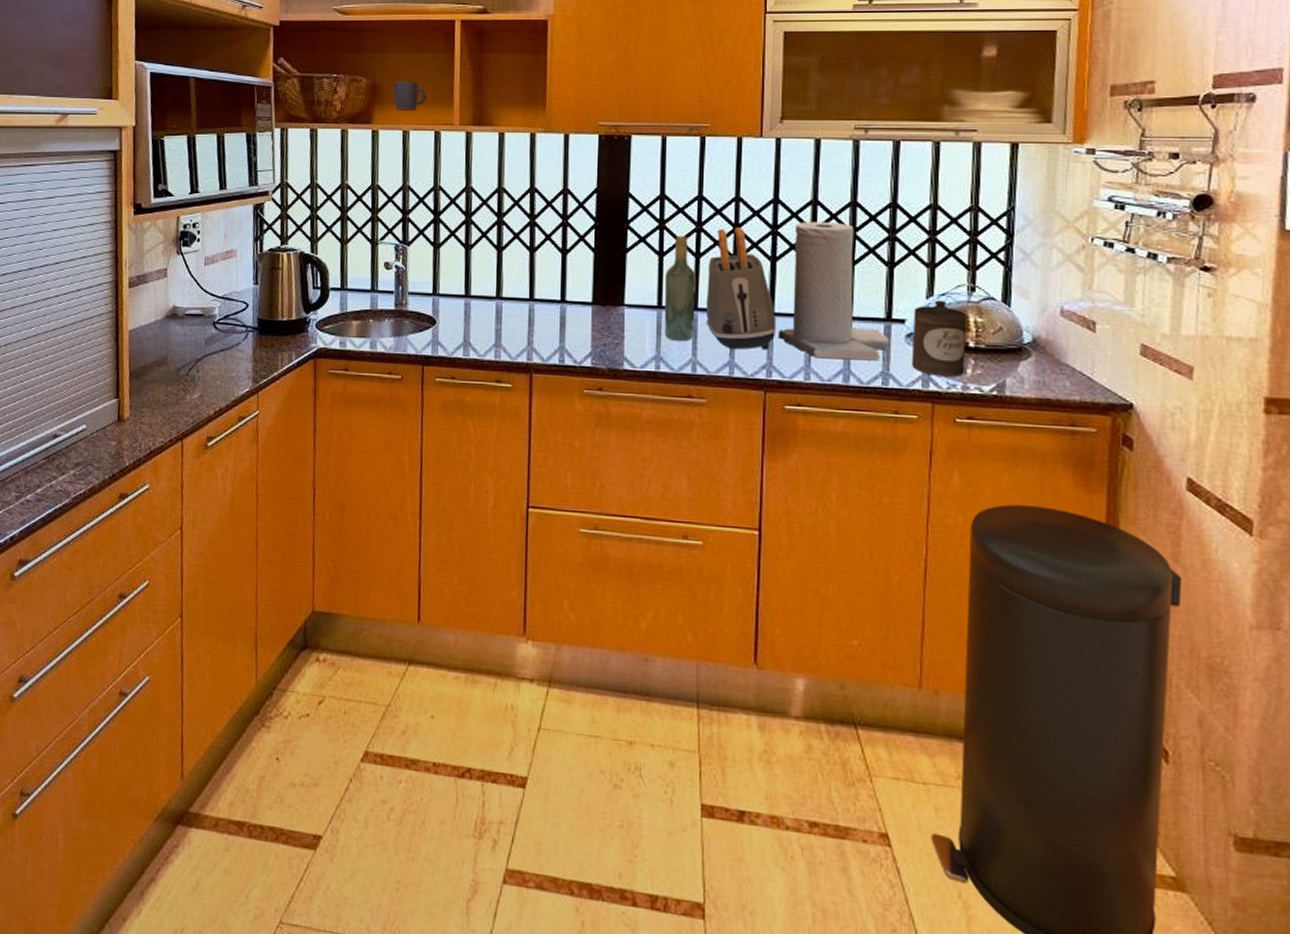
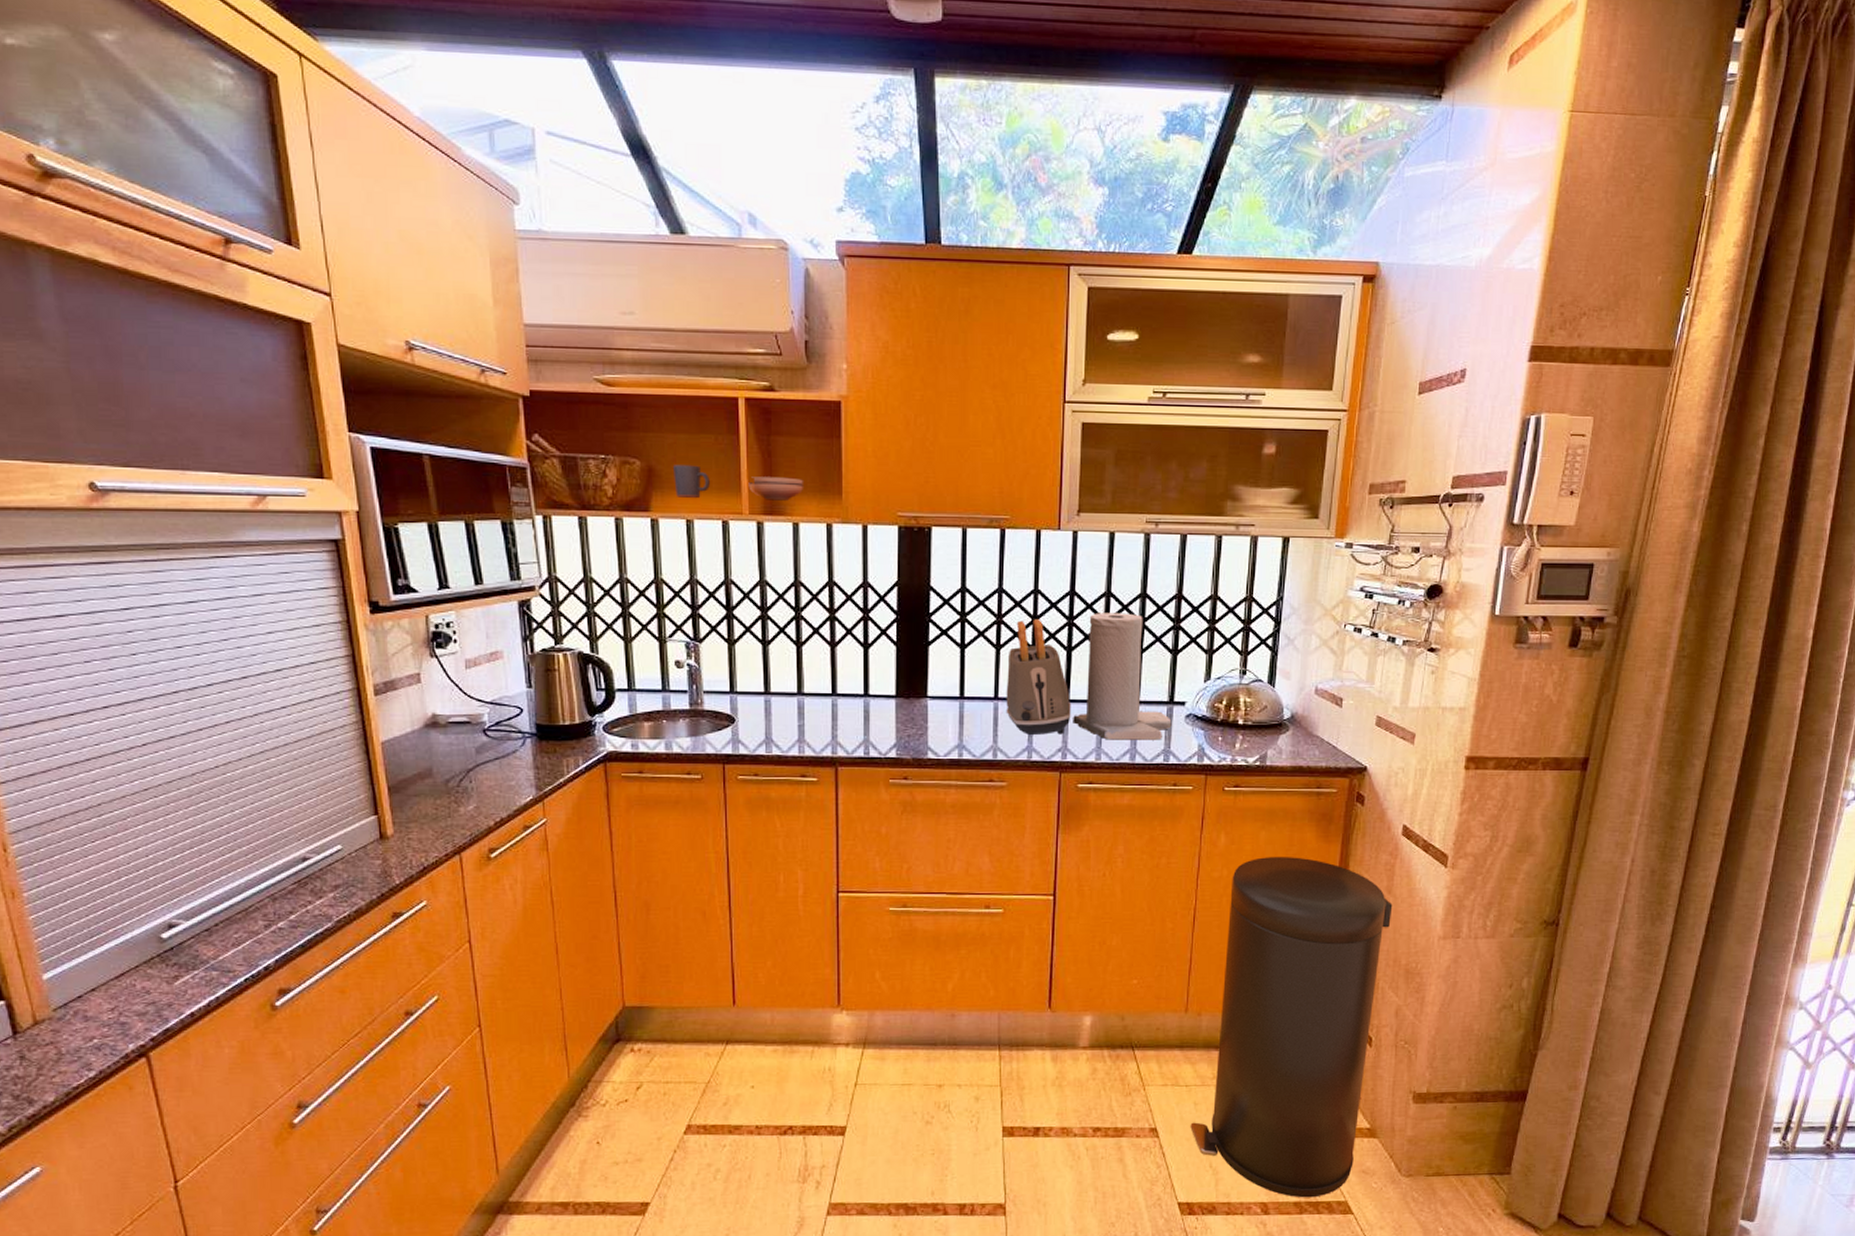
bowl: none [460,91,511,112] -> present [748,477,804,501]
wine bottle: present [664,236,696,342] -> none [966,629,996,730]
canister: present [911,300,967,377] -> none [1189,683,1238,751]

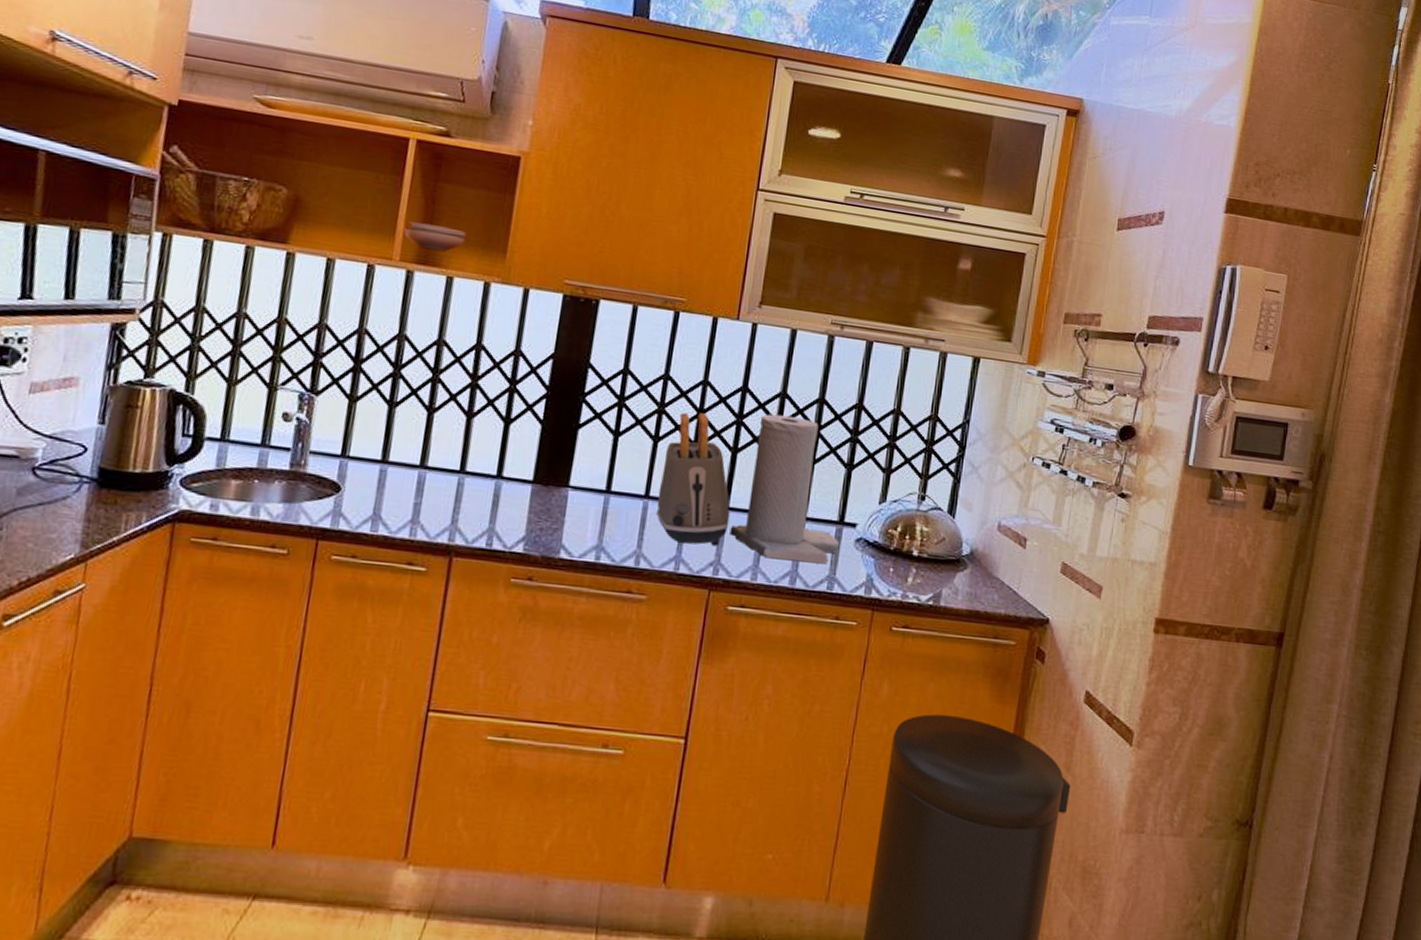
mug: present [674,465,710,499] -> none [320,198,362,237]

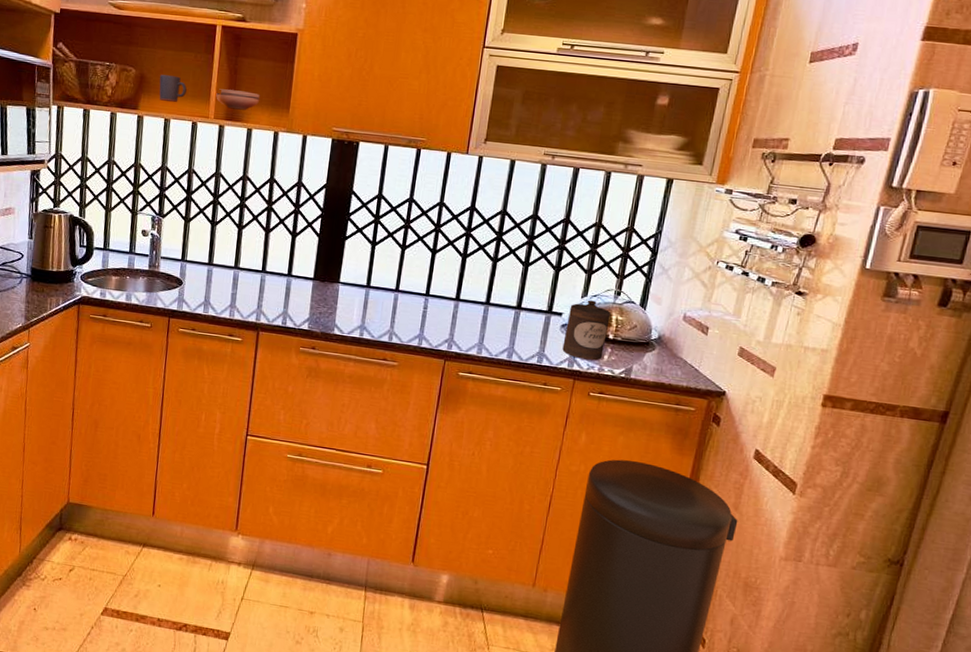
mug: none [320,198,362,237] -> present [159,74,187,103]
toaster: present [655,412,731,547] -> none [404,227,461,328]
paper towel: present [730,414,840,564] -> none [460,227,549,344]
canister: none [857,506,914,585] -> present [562,300,611,361]

